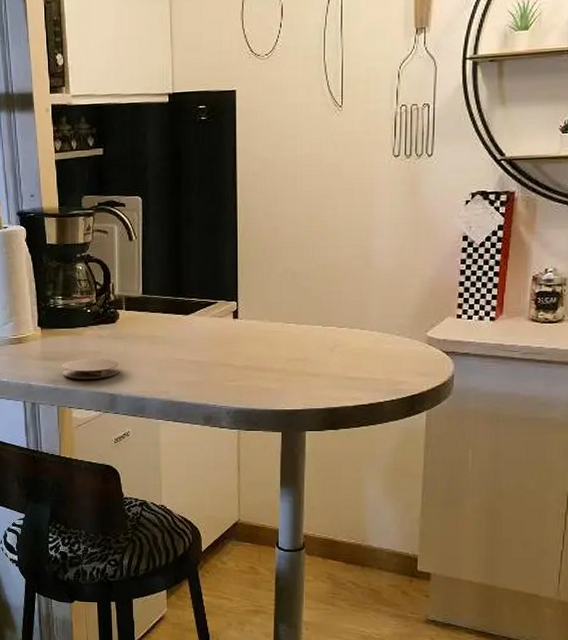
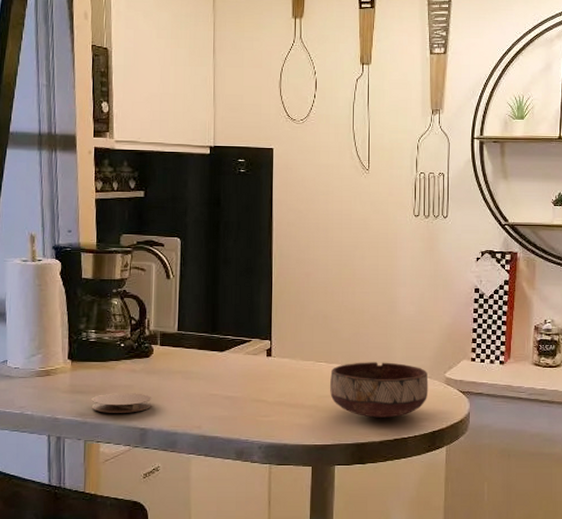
bowl: none [300,321,408,381] -> present [330,362,429,418]

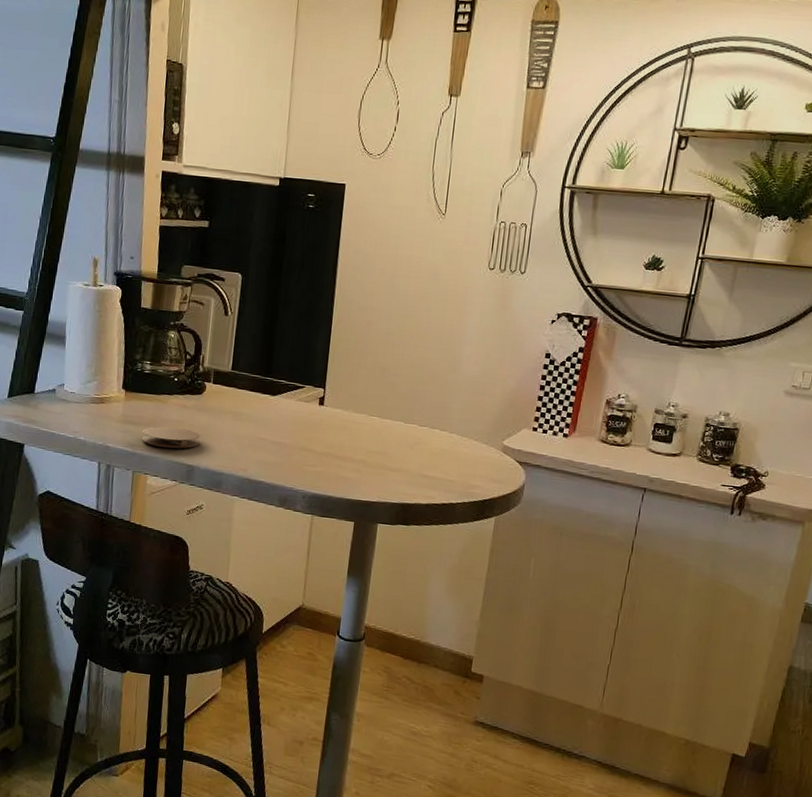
bowl: present [330,362,429,418] -> none [380,420,485,481]

